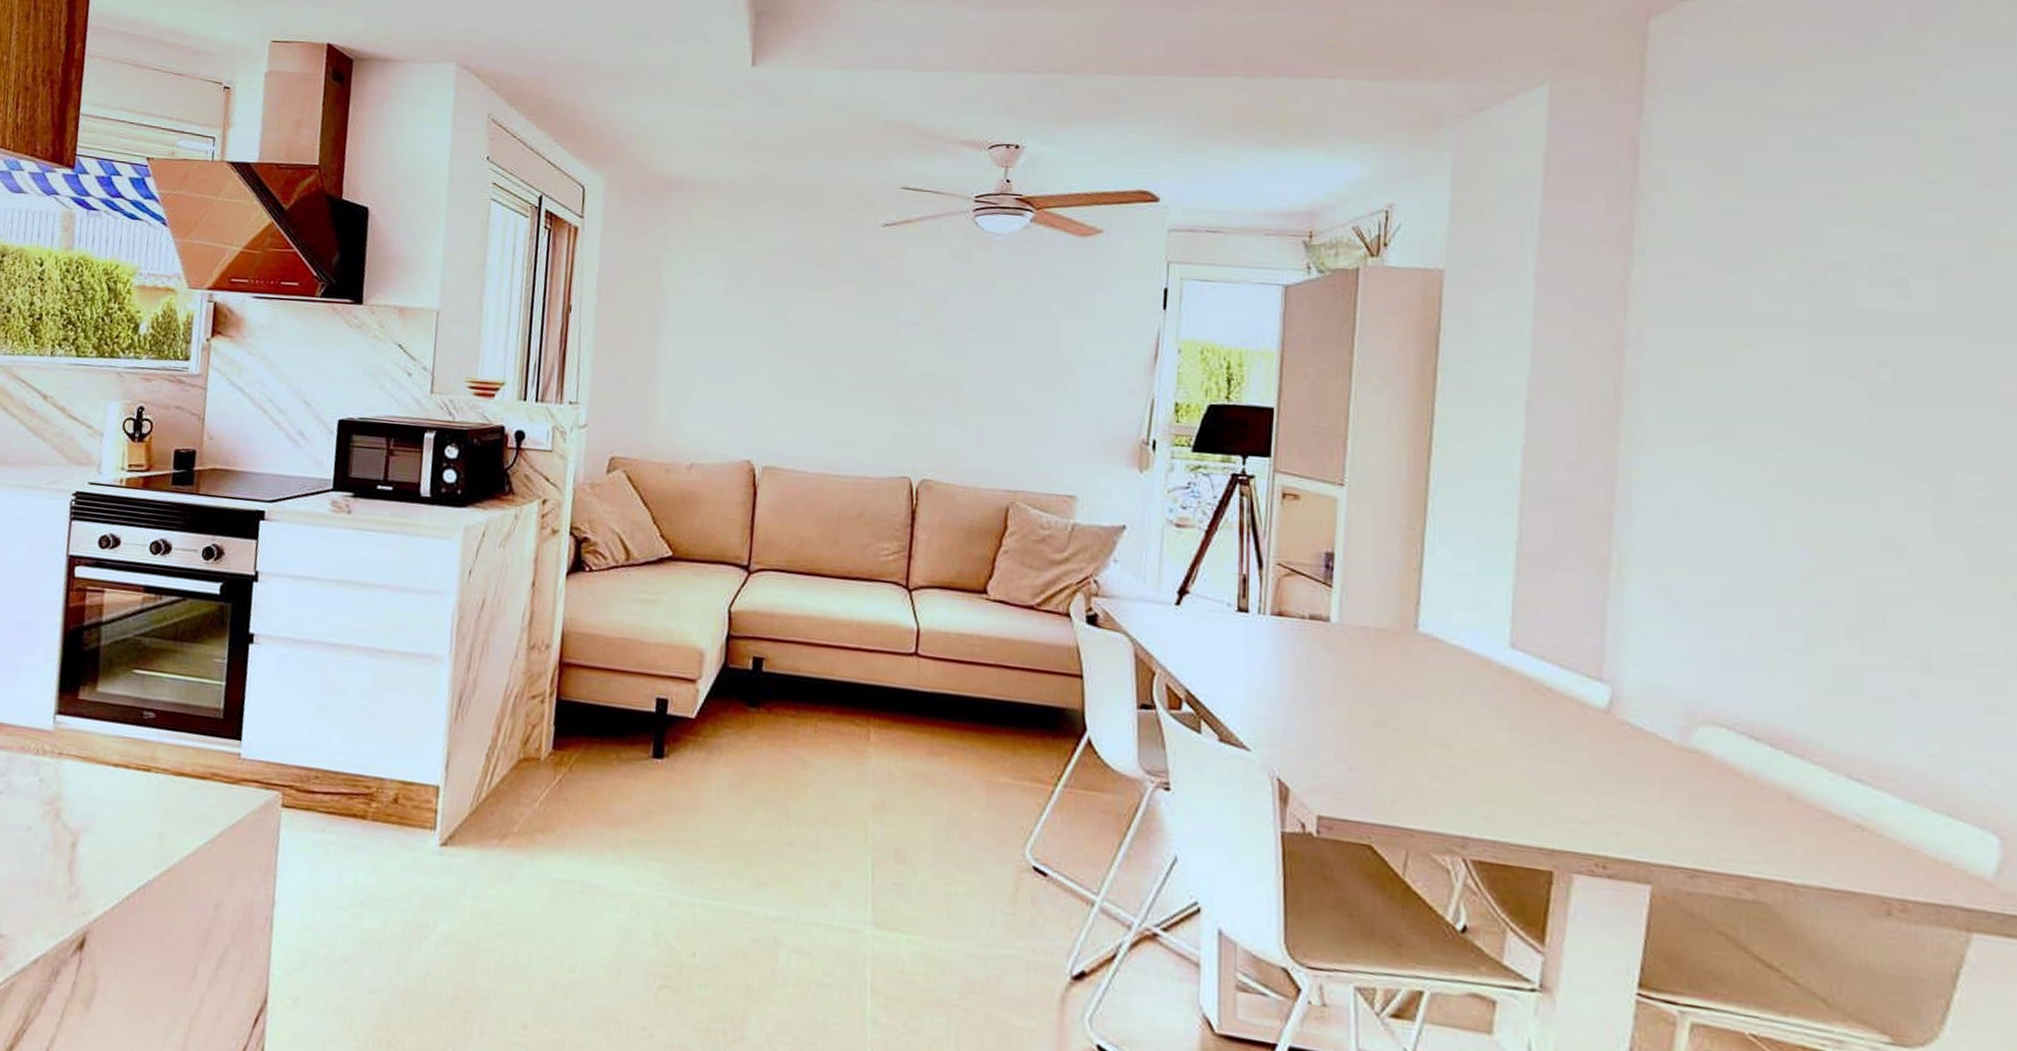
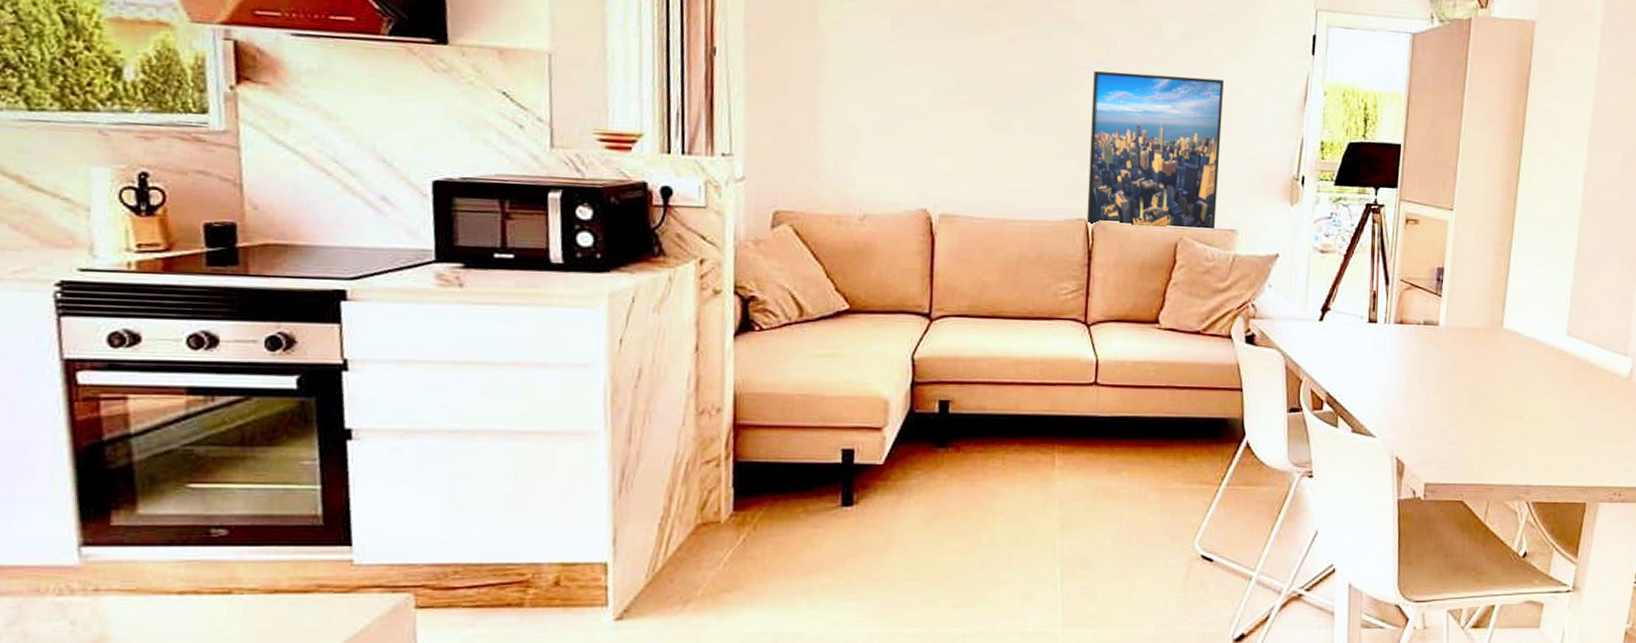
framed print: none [910,327,1062,497] -> present [1086,71,1224,231]

